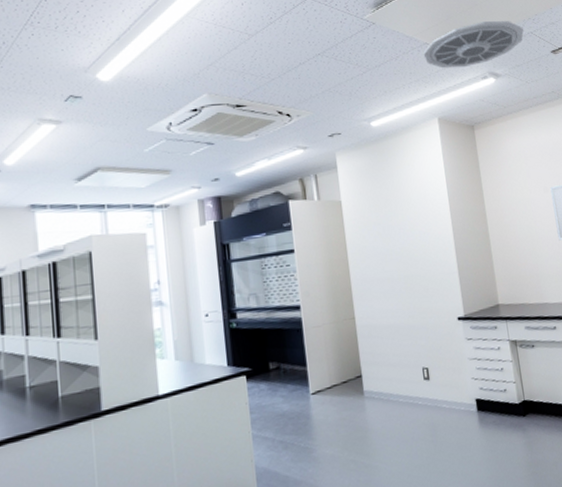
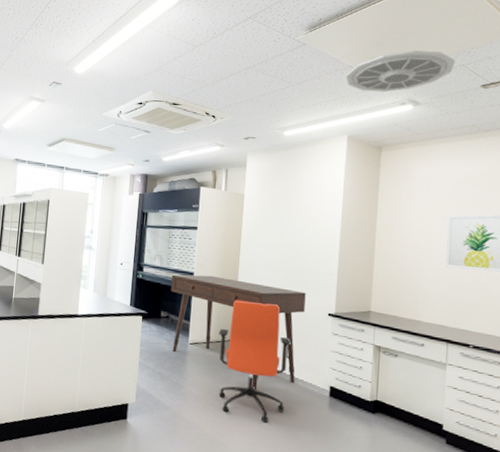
desk: none [274,299,438,428] -> present [171,274,306,390]
office chair: none [342,321,435,467] -> present [218,300,291,423]

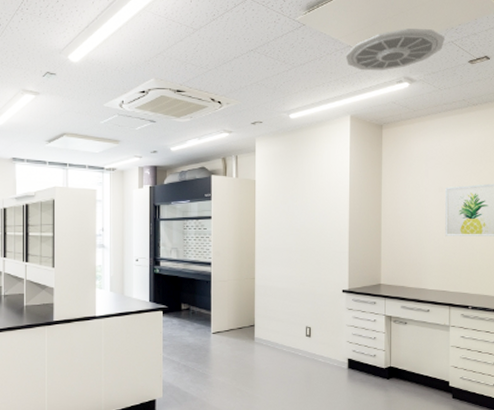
desk: present [171,274,306,390] -> none [190,264,320,371]
office chair: present [218,300,291,423] -> none [239,285,310,400]

